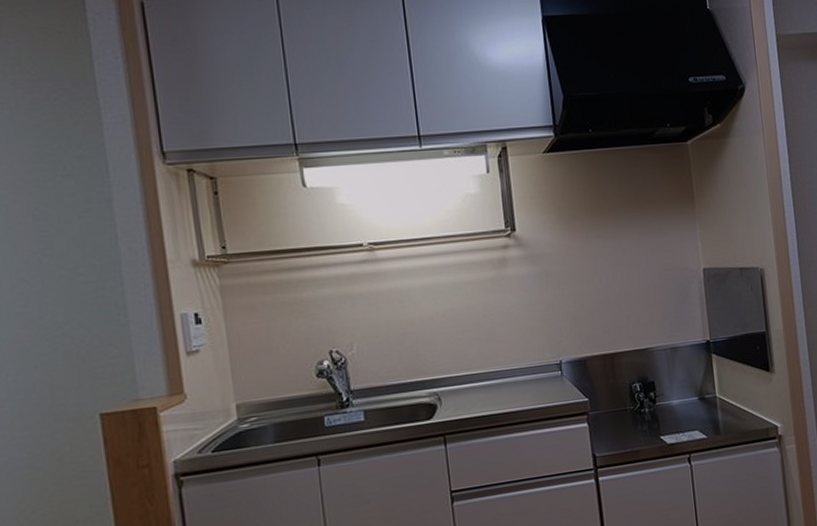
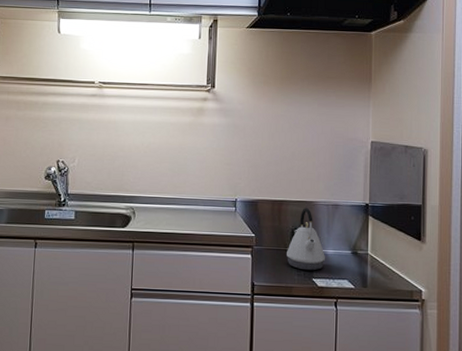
kettle: none [626,357,671,429] -> present [286,208,325,271]

